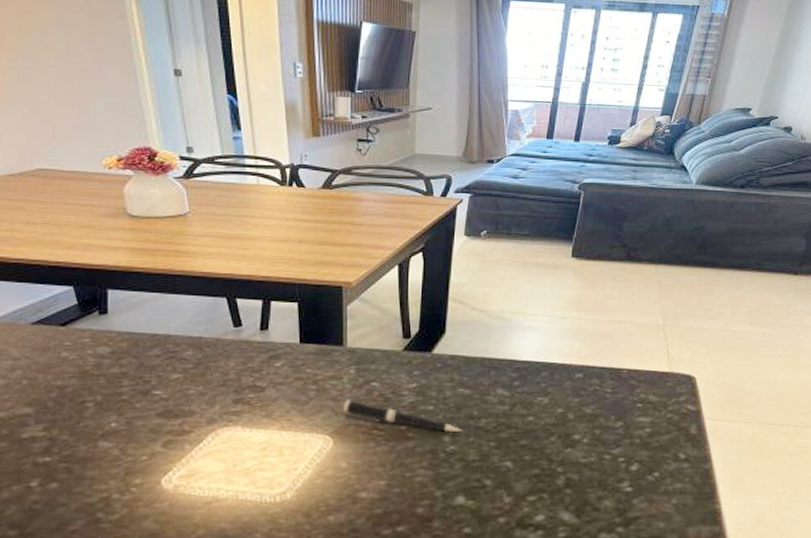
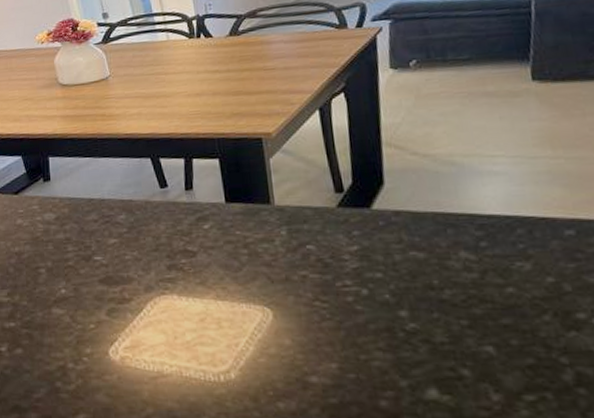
pen: present [342,400,462,433] -> none [277,265,422,307]

